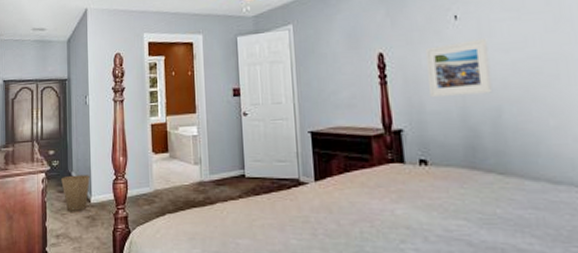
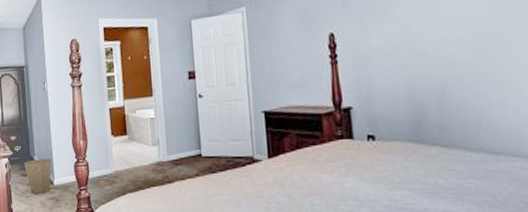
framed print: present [426,39,493,97] -> none [375,17,439,75]

